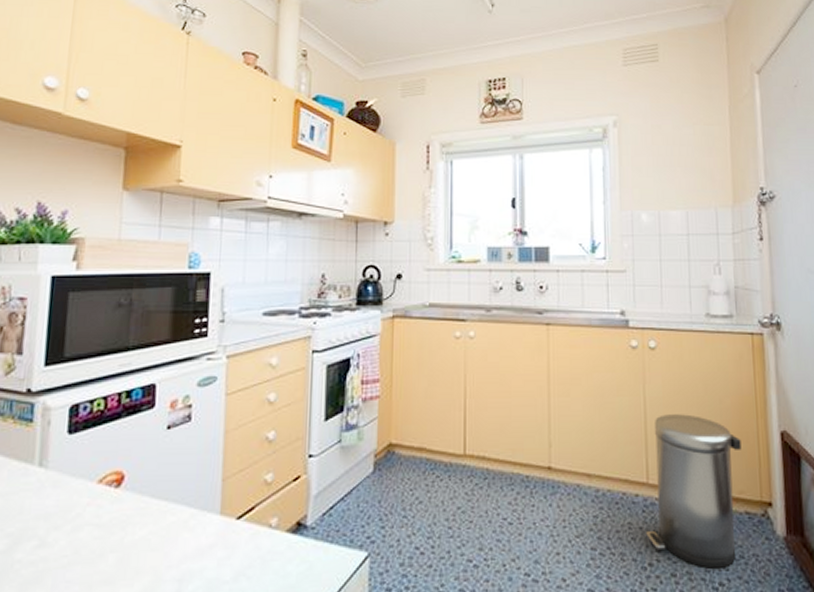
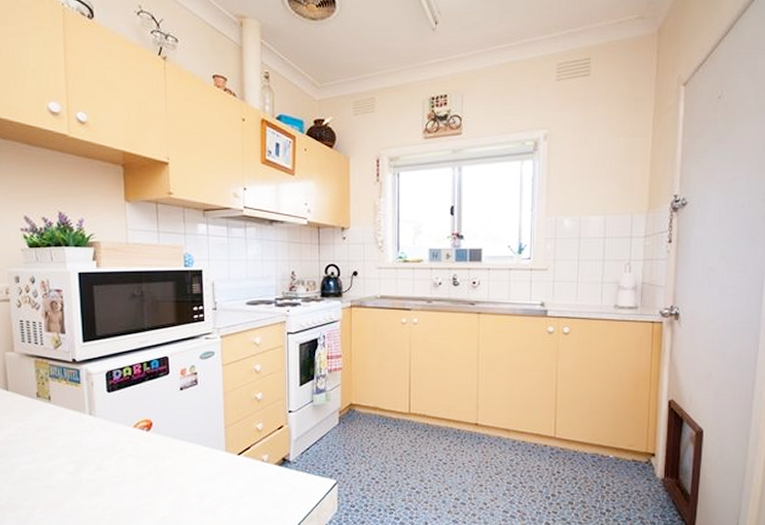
pedal bin: present [646,414,742,569] -> none [551,386,634,499]

